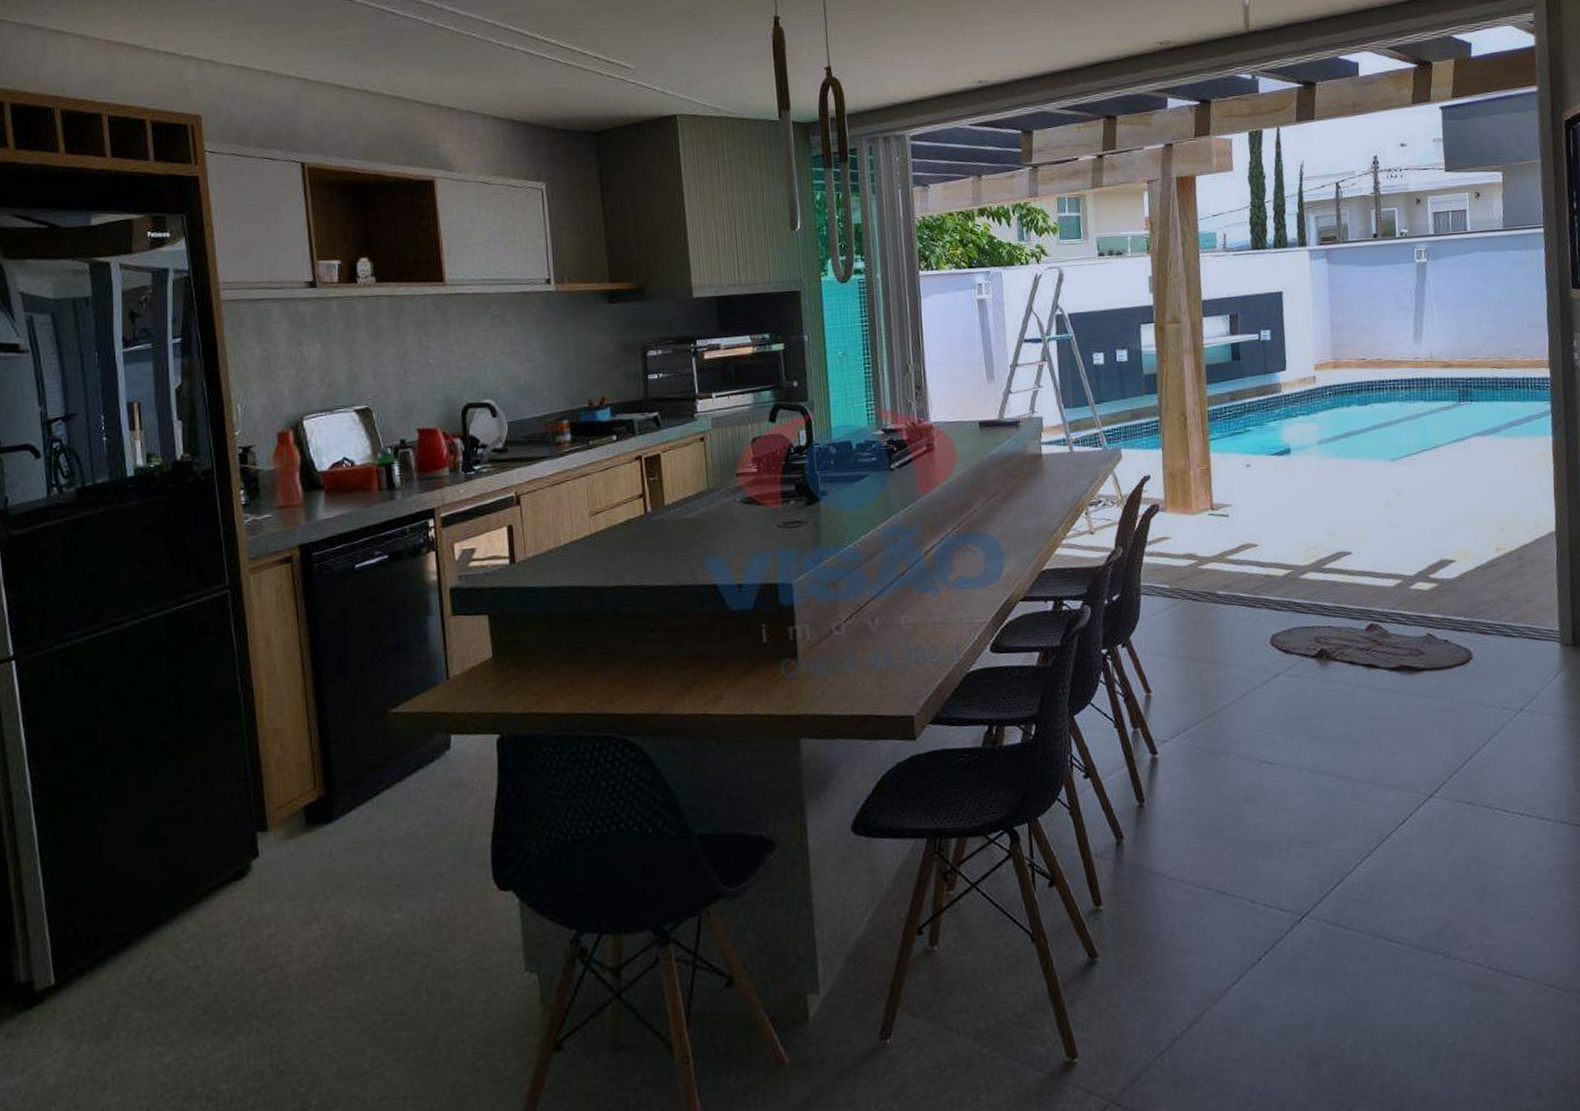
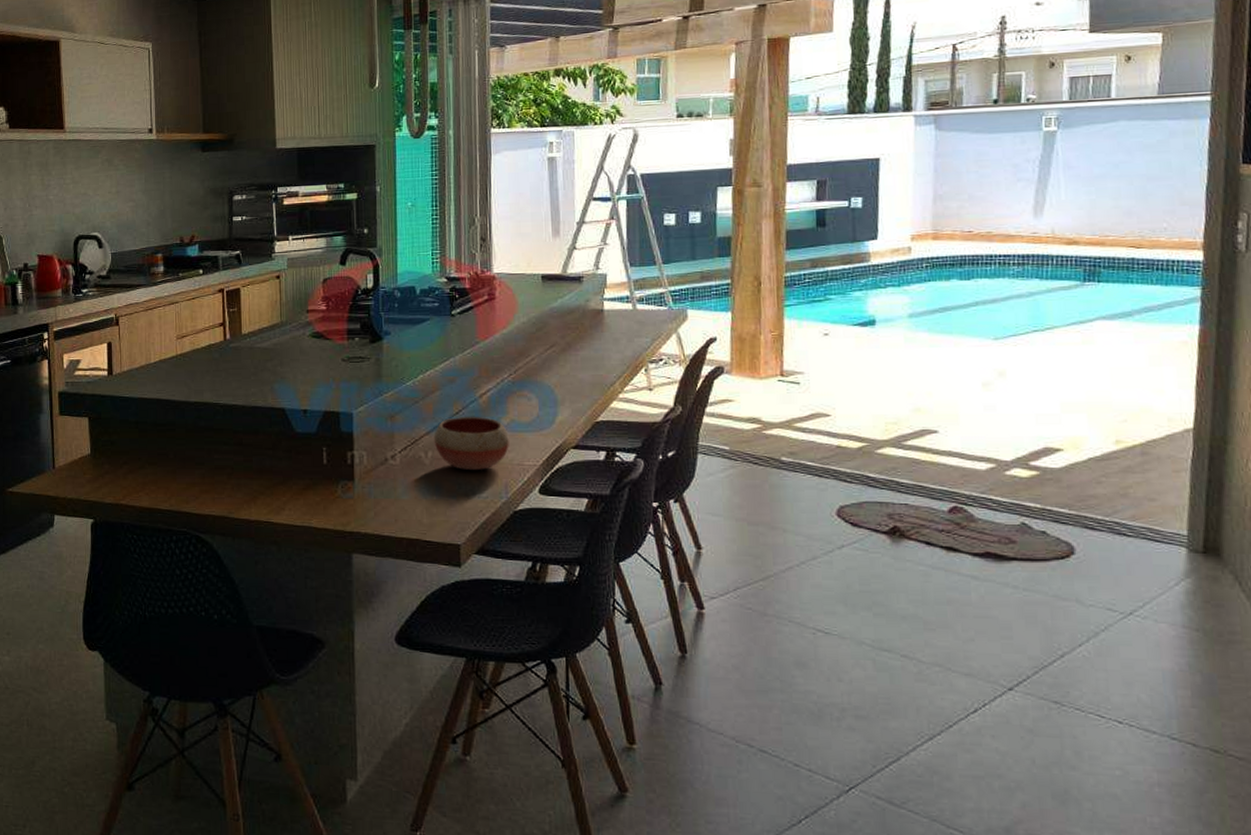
bowl: none [880,575,958,635] -> present [434,416,509,470]

